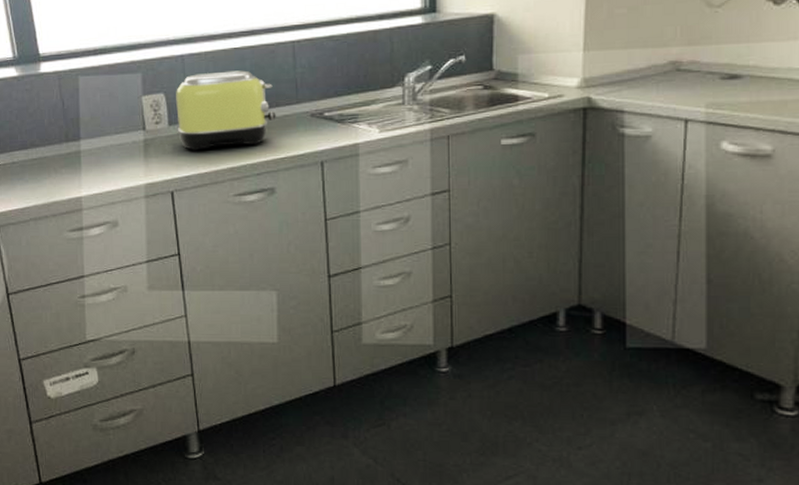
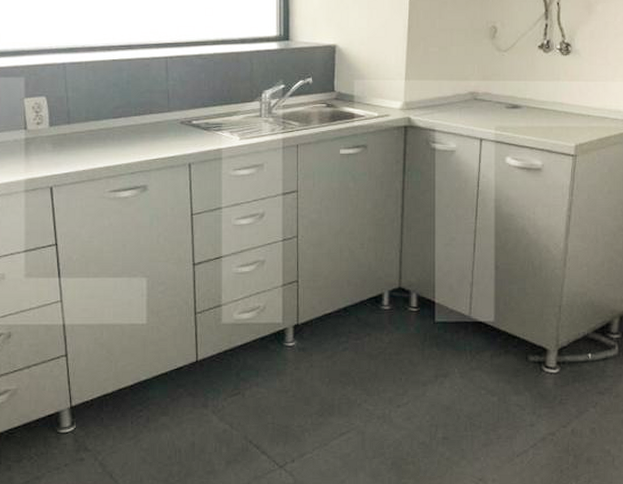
toaster: present [176,70,276,151] -> none [57,80,149,151]

